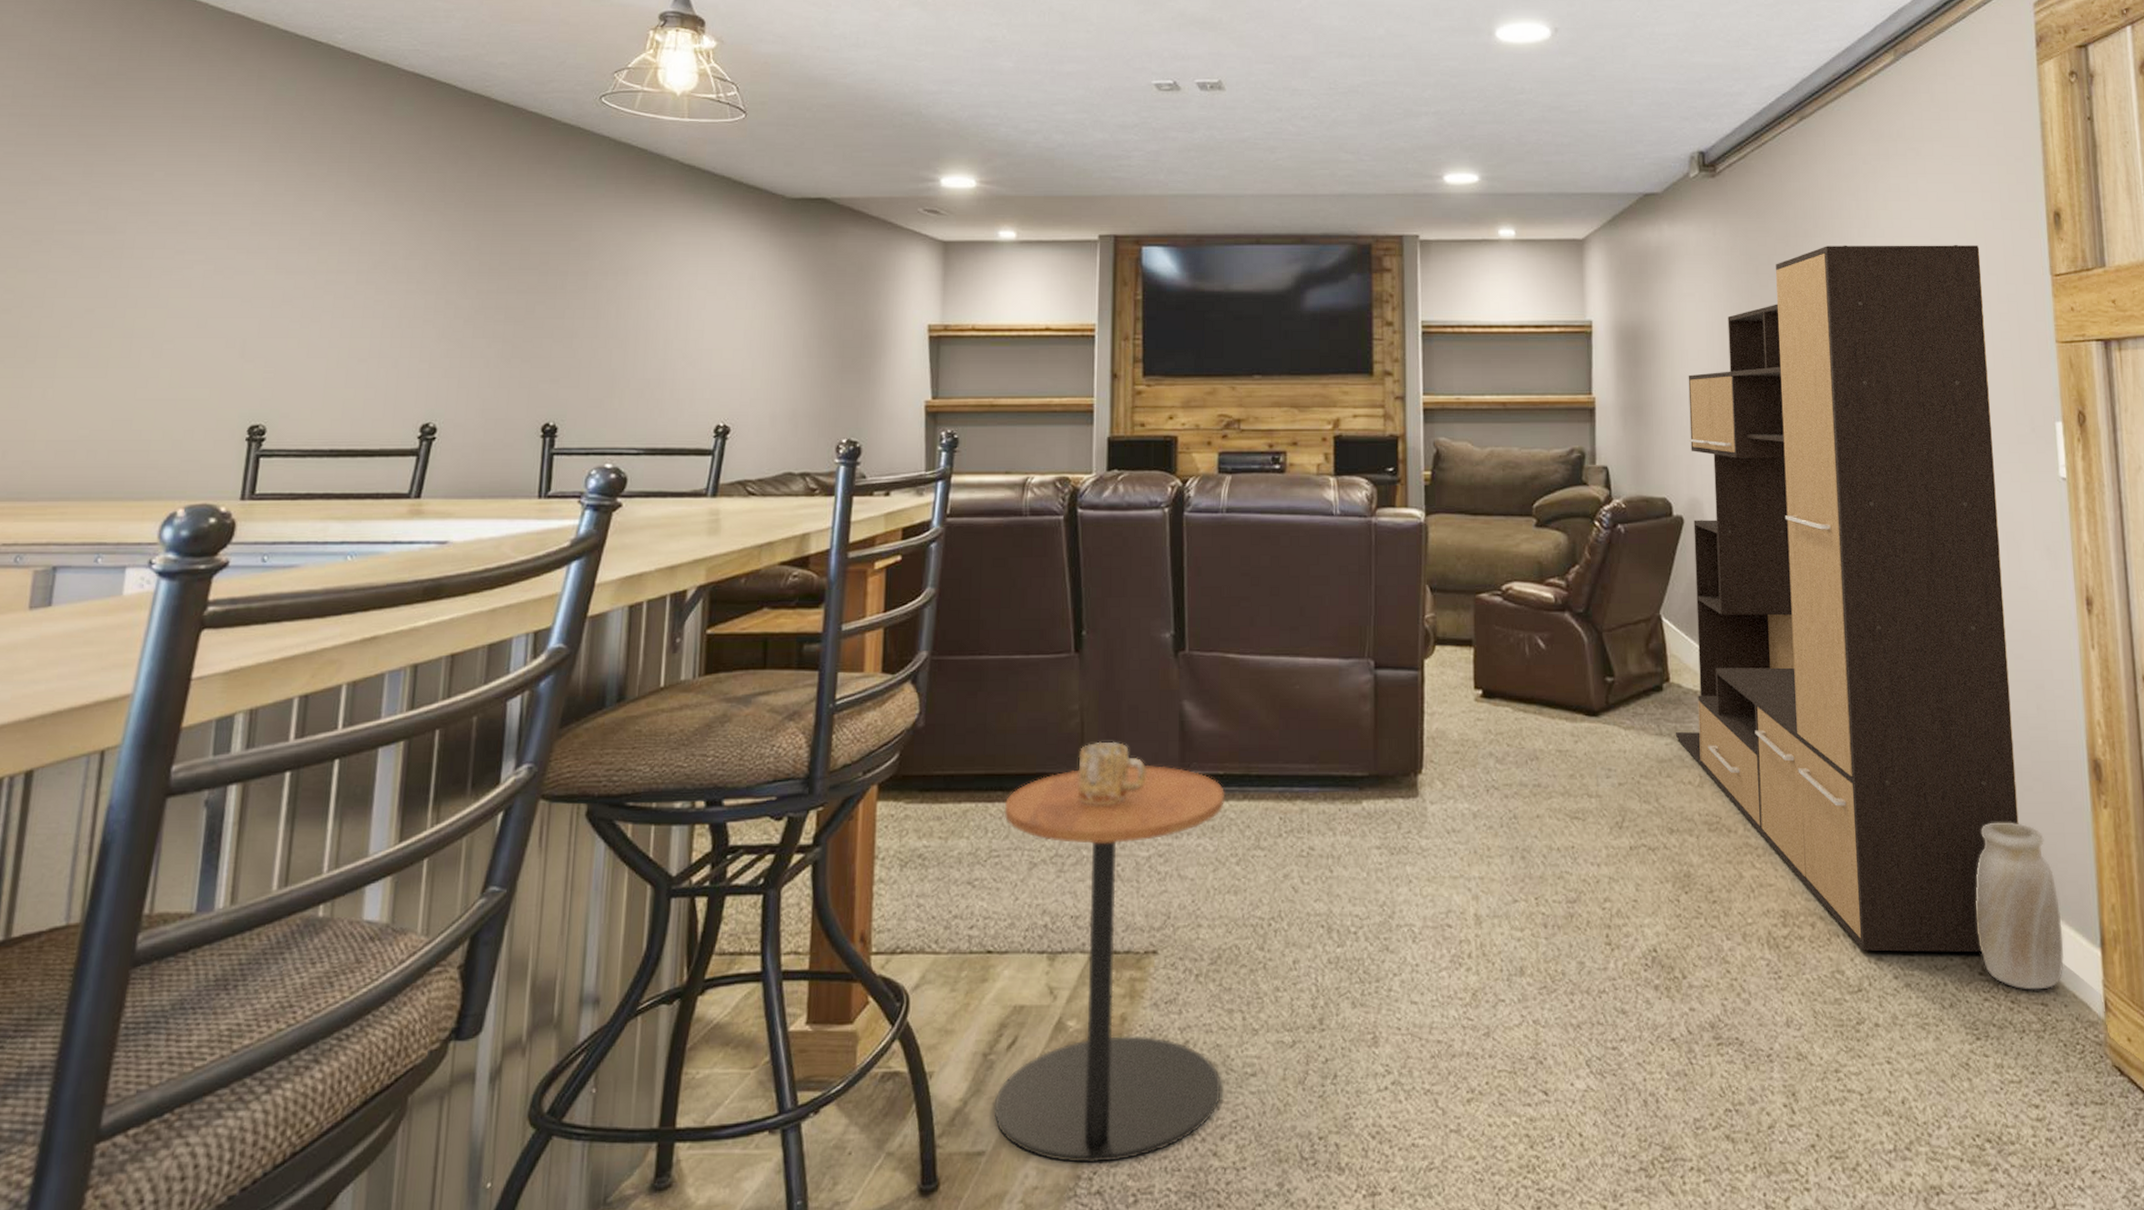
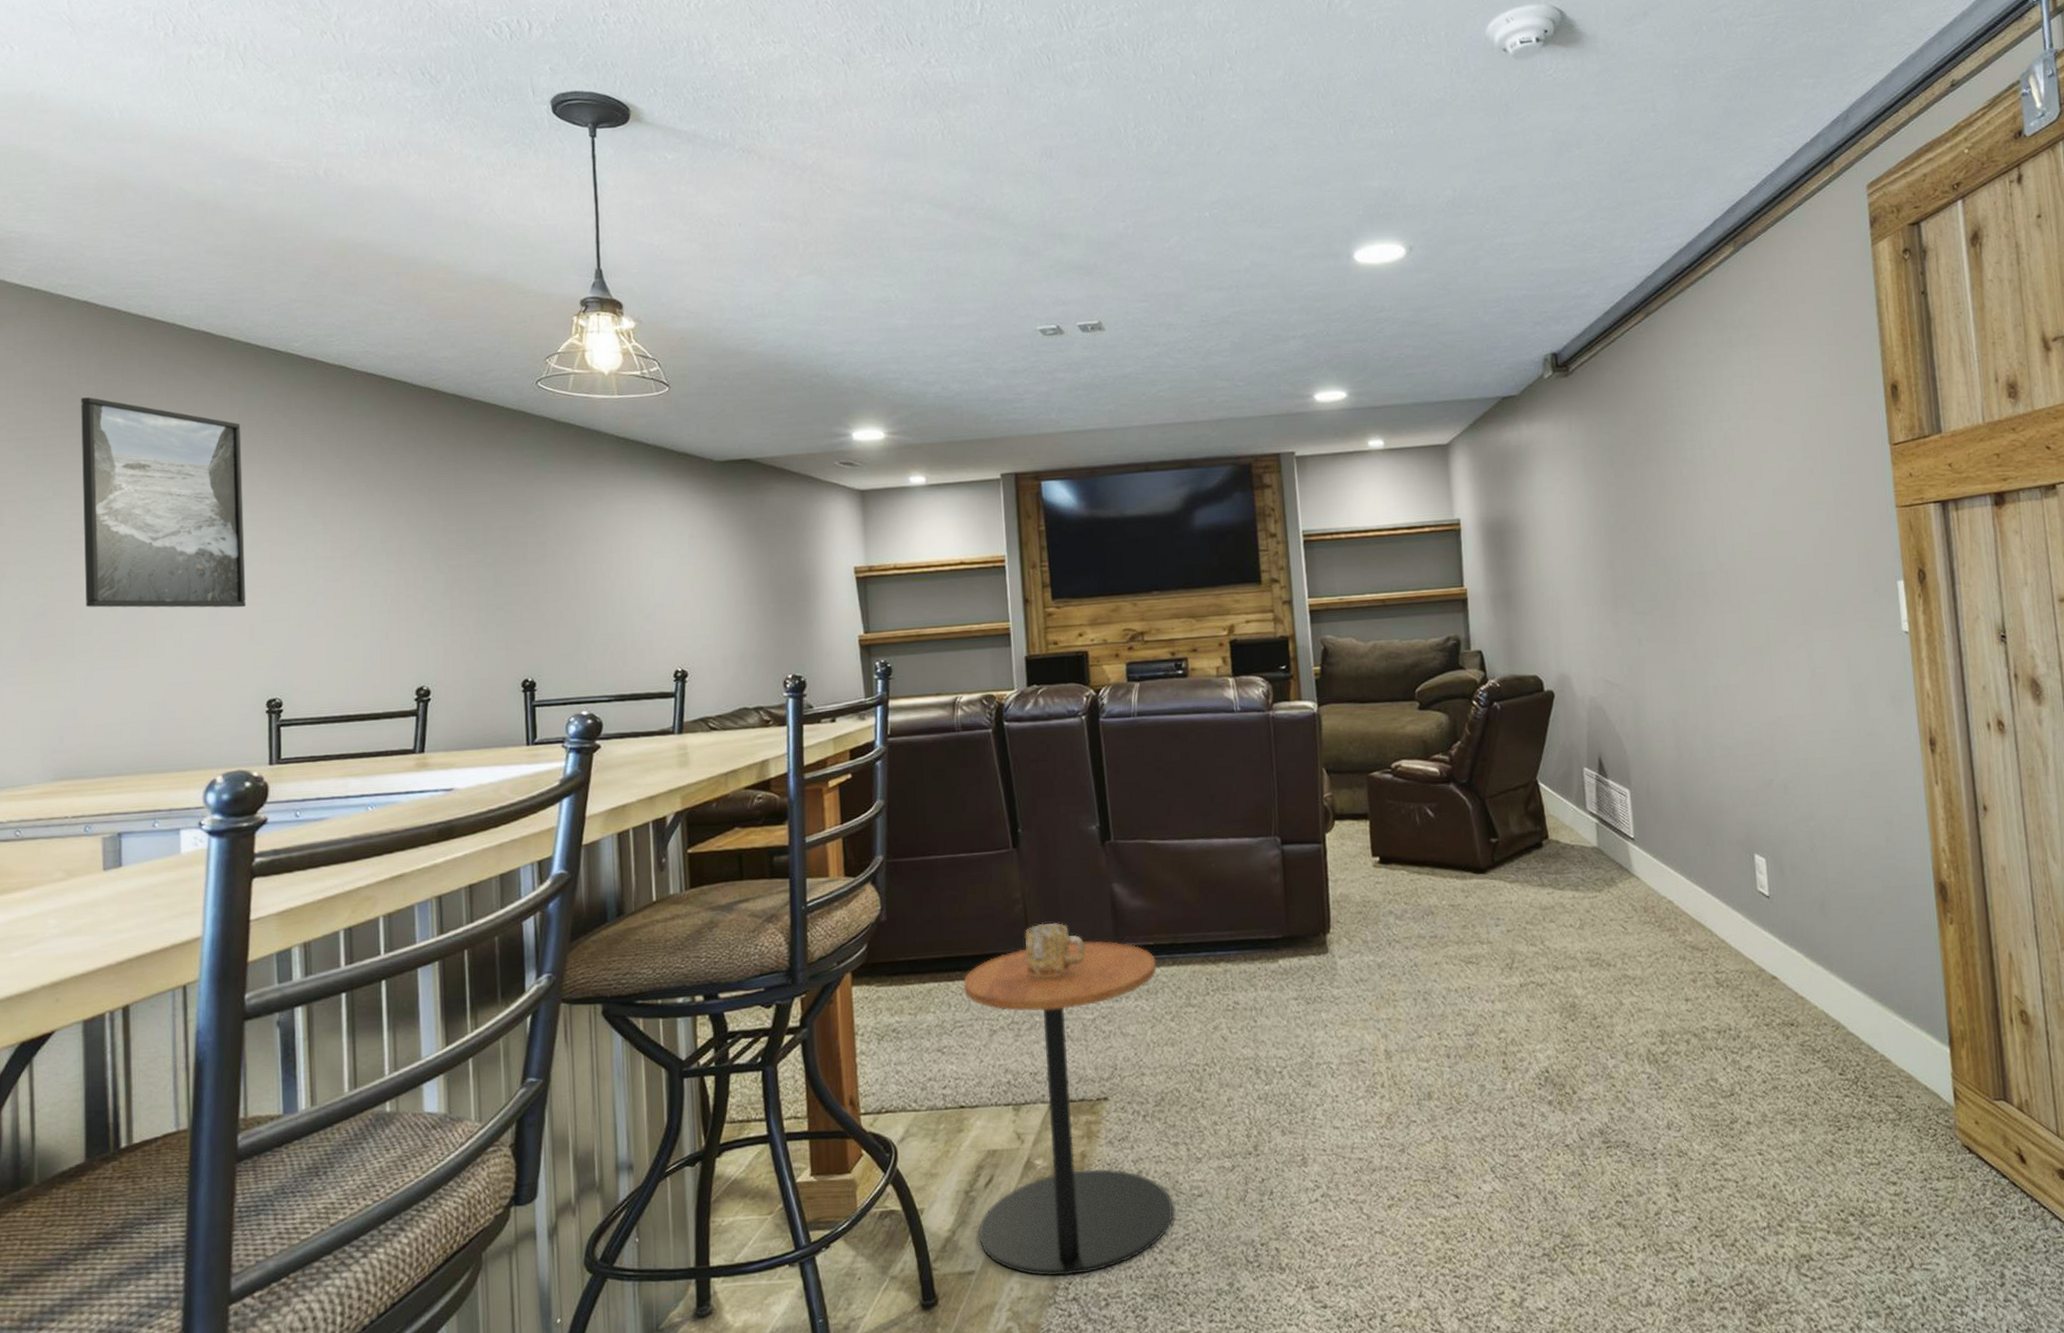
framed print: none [58,75,265,320] -> present [81,397,246,608]
media console: present [1676,244,2019,953] -> none [1552,422,1872,1061]
vase: present [1975,822,2064,990] -> none [1834,942,1917,1085]

